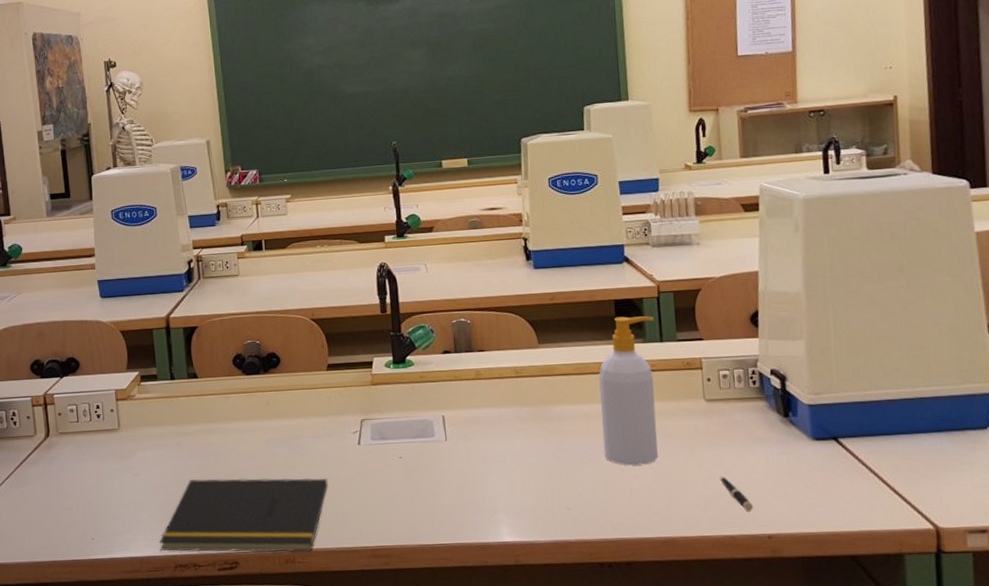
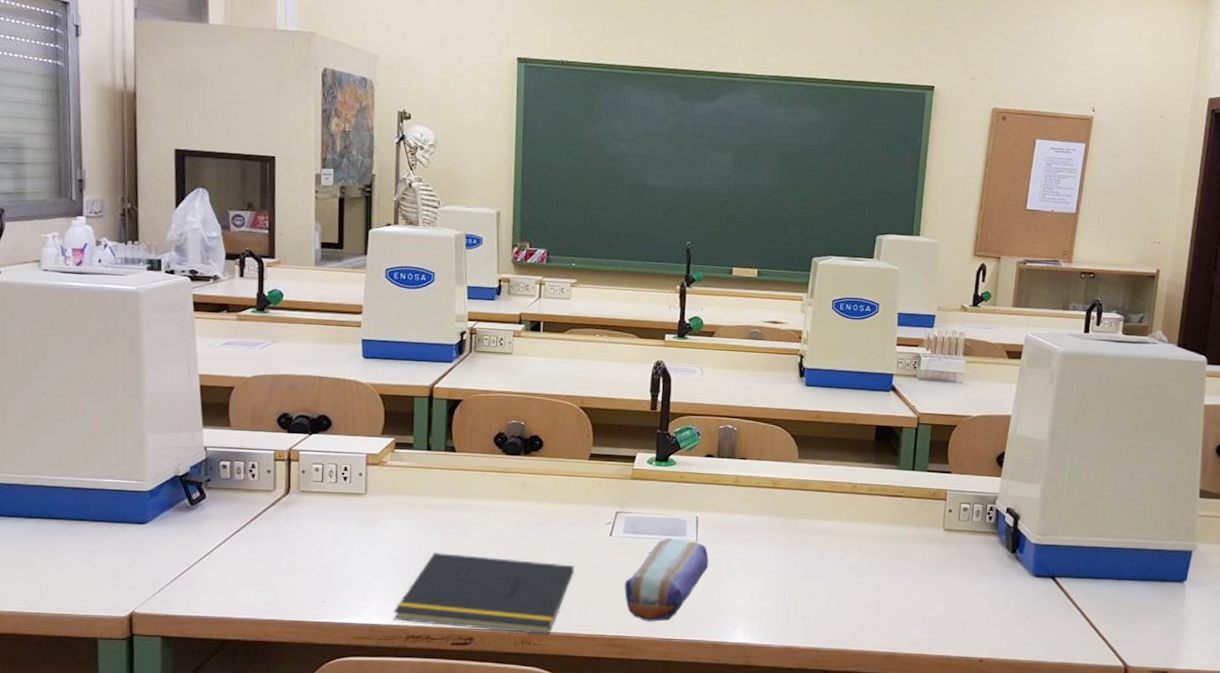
pencil case: none [380,440,463,528] -> present [624,538,709,622]
soap bottle: present [599,316,658,466] -> none [844,442,910,584]
pen: present [720,475,754,512] -> none [945,600,971,636]

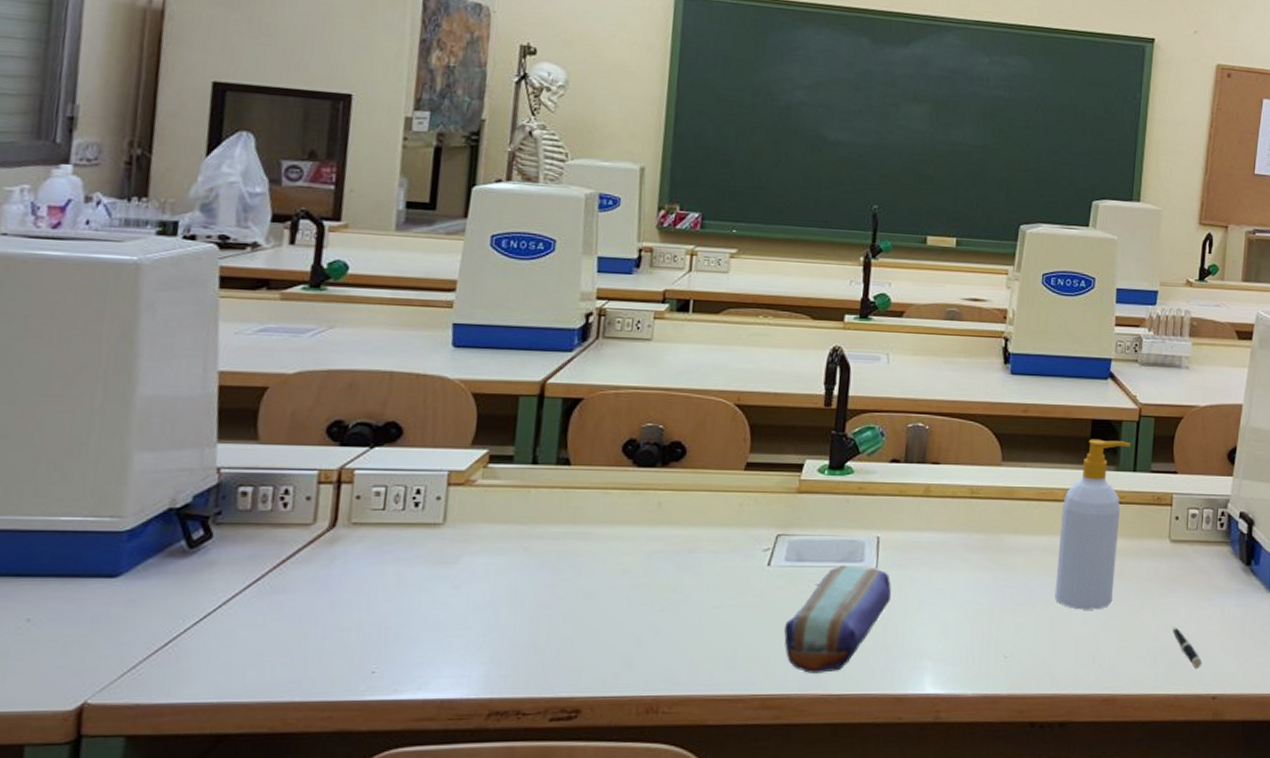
notepad: present [393,553,575,635] -> none [471,598,721,700]
soap bottle: none [844,442,910,584] -> present [1054,439,1131,610]
pen: none [945,600,971,636] -> present [1173,625,1203,669]

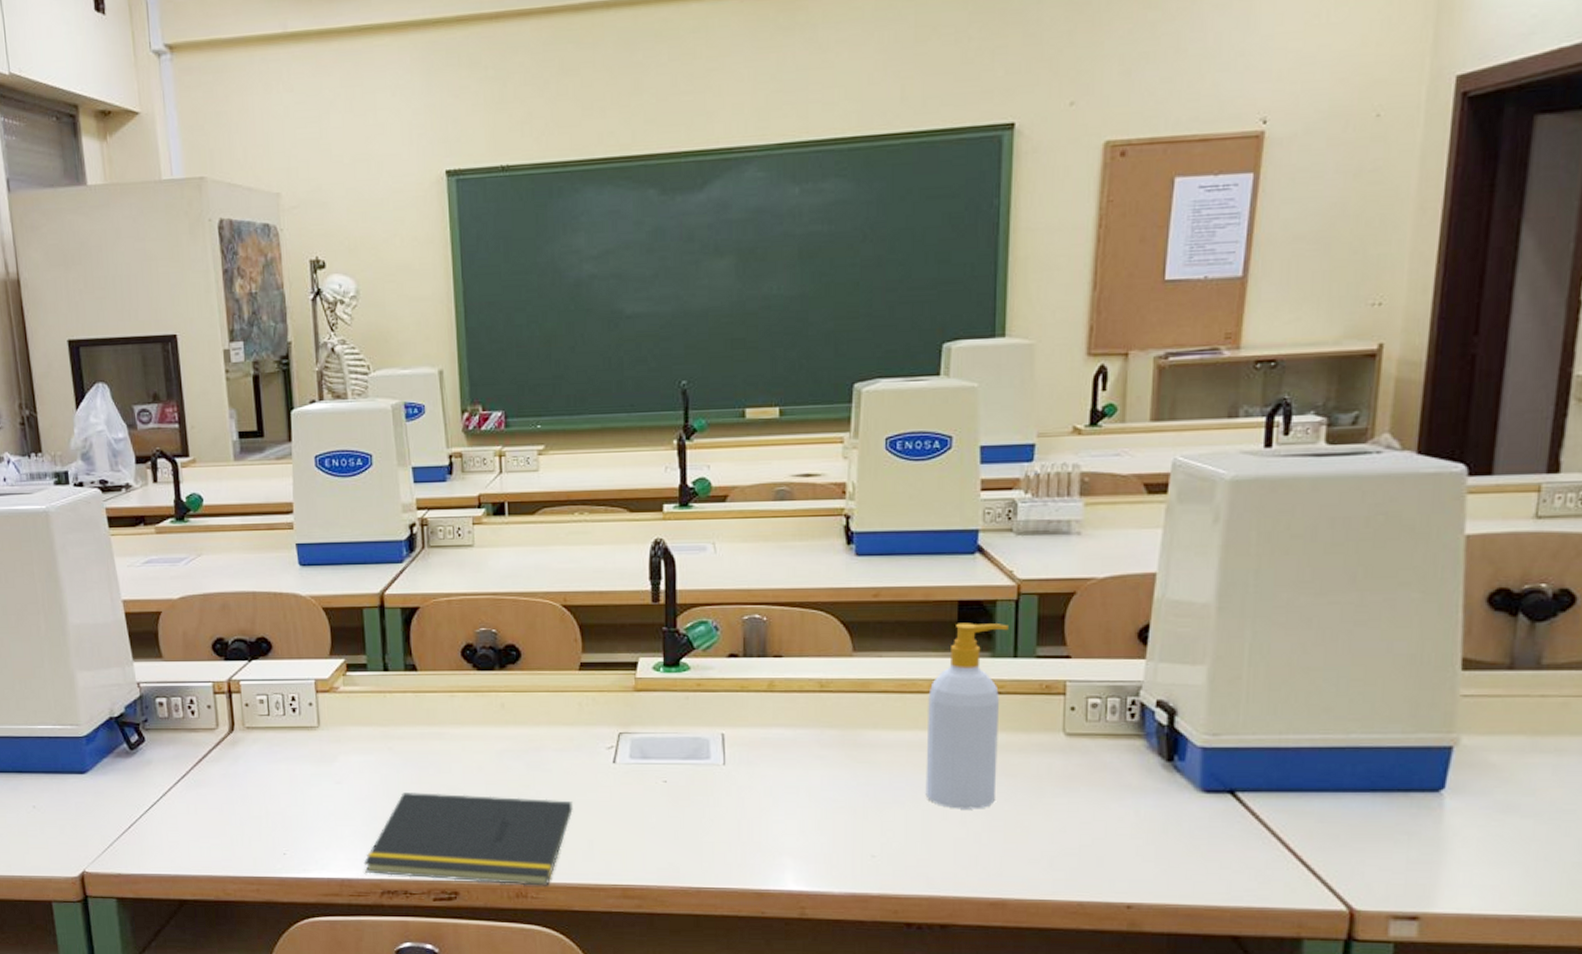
notepad: none [471,598,721,700] -> present [363,792,573,886]
pencil case: present [784,565,892,673] -> none [637,762,743,867]
pen: present [1173,625,1203,669] -> none [1073,827,1113,875]

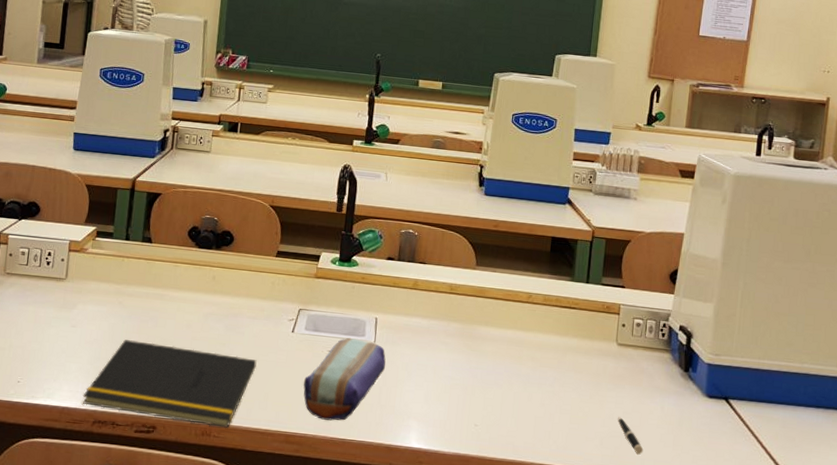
pencil case: none [637,762,743,867] -> present [303,337,386,421]
soap bottle: present [925,623,1008,809] -> none [517,253,584,395]
pen: none [1073,827,1113,875] -> present [618,416,644,455]

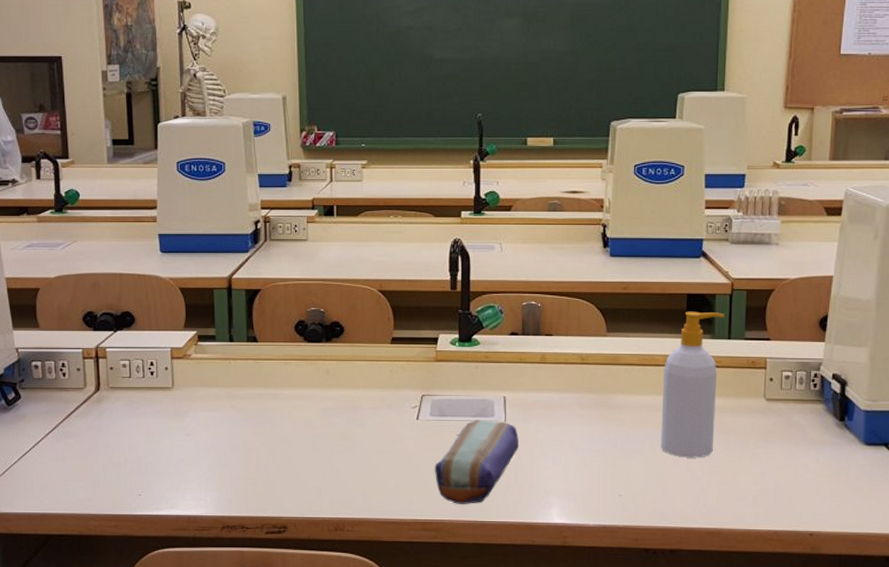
notepad: present [83,340,257,428] -> none [207,443,383,521]
soap bottle: none [517,253,584,395] -> present [660,311,724,458]
pen: present [618,416,644,455] -> none [770,472,800,510]

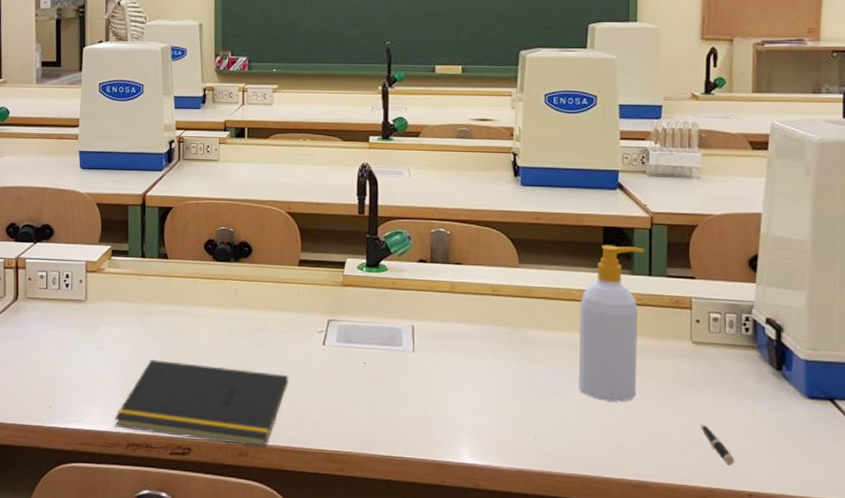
notepad: none [207,443,383,521] -> present [114,360,289,448]
pencil case: present [435,419,520,504] -> none [341,347,428,437]
pen: none [770,472,800,510] -> present [701,422,735,466]

